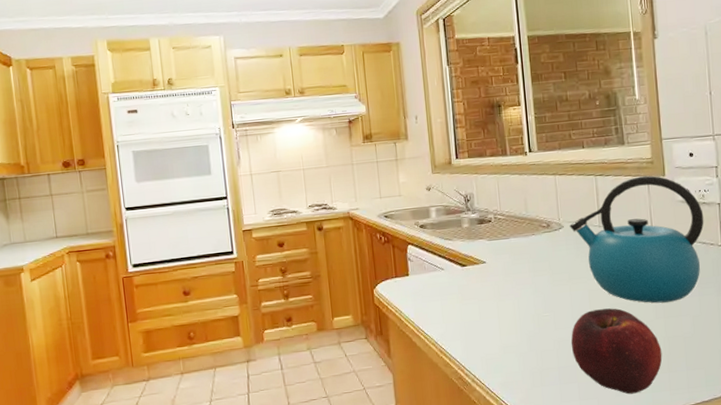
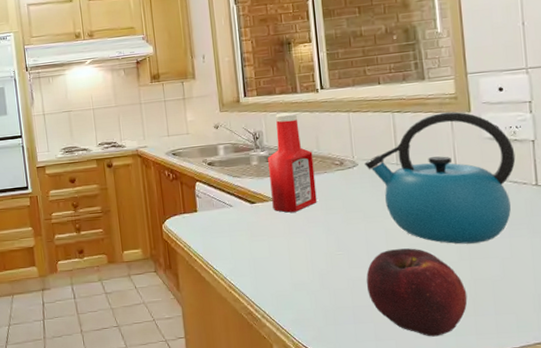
ketchup bottle: none [478,175,526,275] -> present [268,112,317,213]

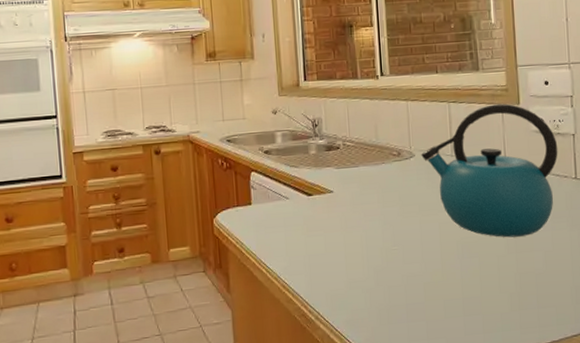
ketchup bottle: present [268,112,317,213] -> none [326,99,375,206]
fruit: present [366,248,468,337] -> none [419,242,513,333]

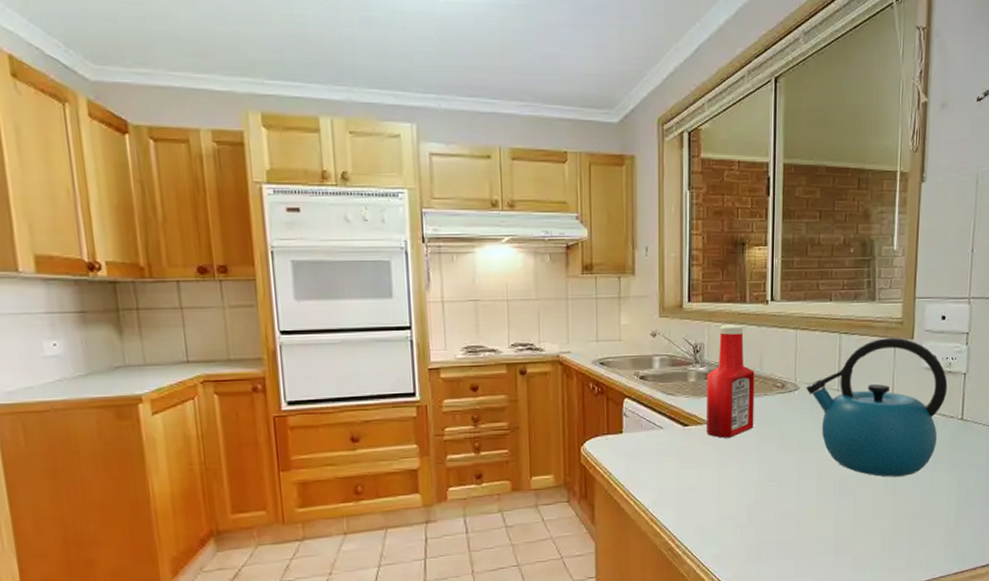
ketchup bottle: none [326,99,375,206] -> present [707,325,755,438]

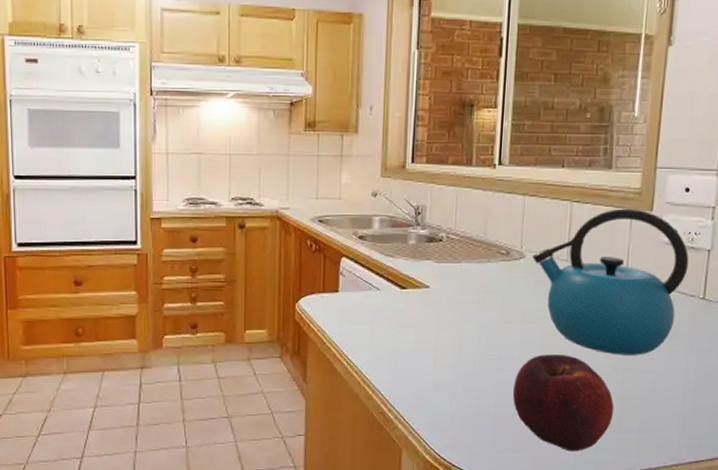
ketchup bottle: present [707,325,755,438] -> none [425,188,478,303]
fruit: none [793,480,887,572] -> present [512,355,614,452]

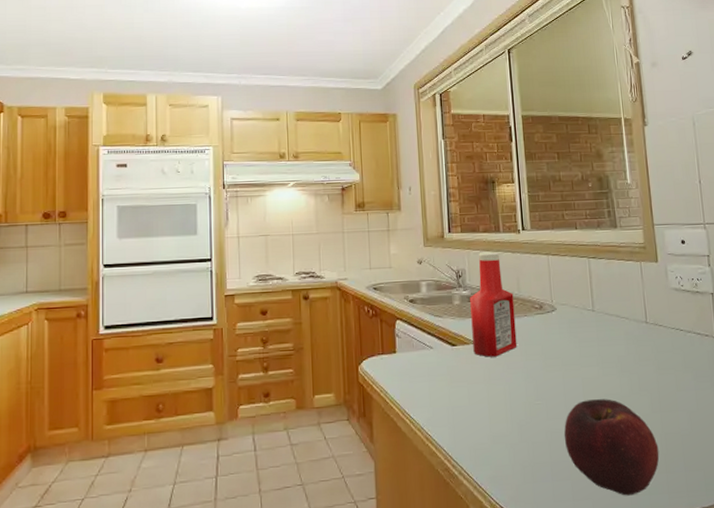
ketchup bottle: none [425,188,478,303] -> present [470,252,517,357]
kettle: present [532,208,689,355] -> none [563,261,698,396]

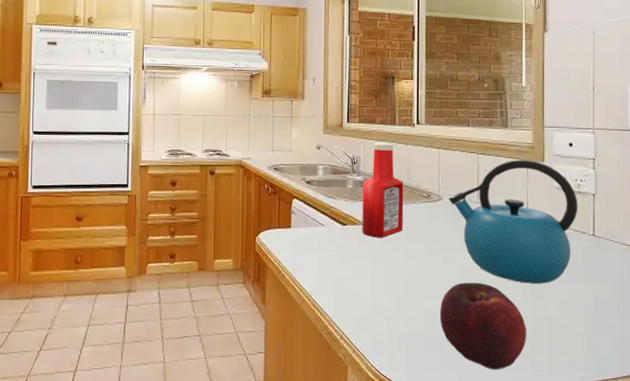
kettle: none [563,261,698,396] -> present [449,159,578,284]

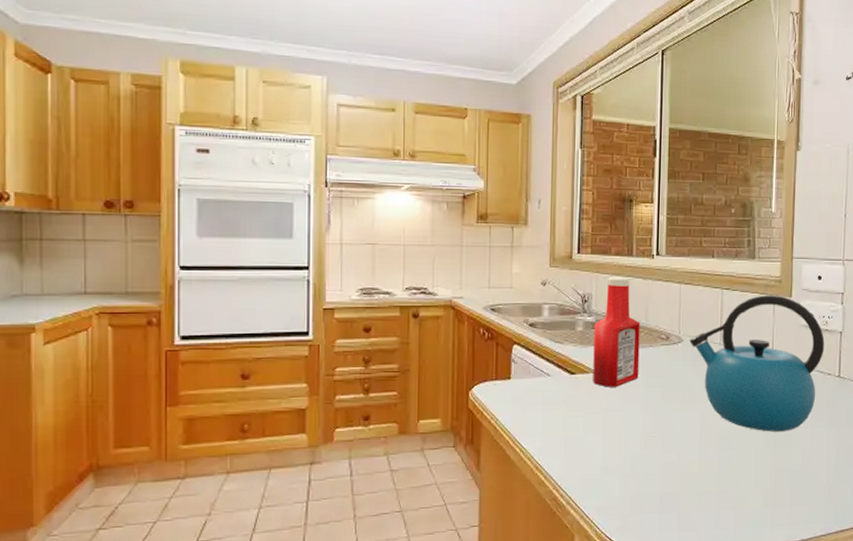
fruit: present [439,283,527,370] -> none [676,433,768,528]

